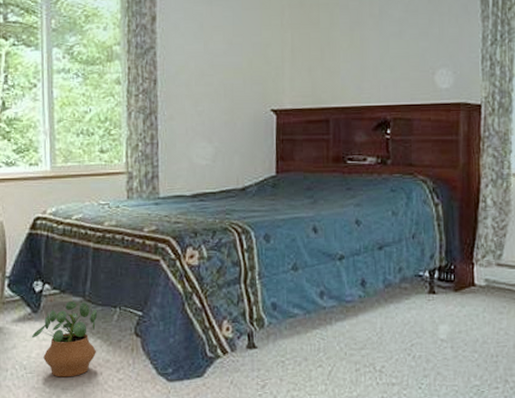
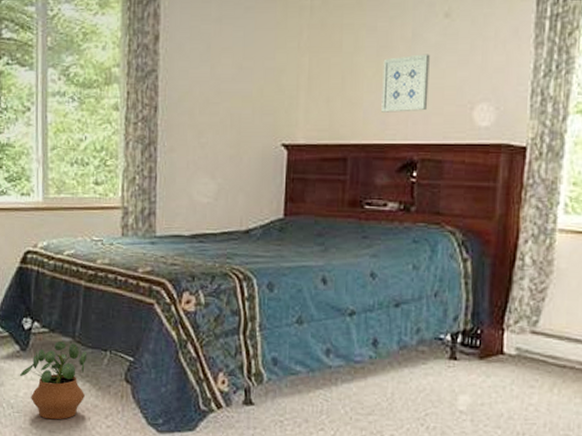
wall art: none [356,28,396,79] -> present [381,54,430,112]

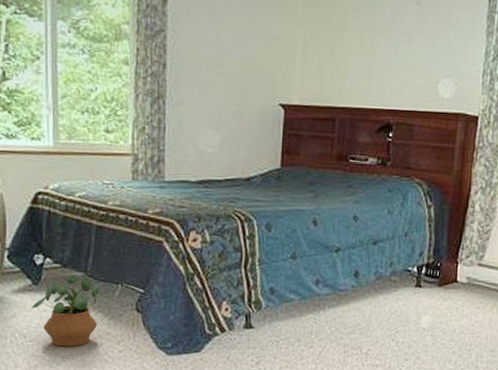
wall art: present [381,54,430,112] -> none [364,34,405,82]

